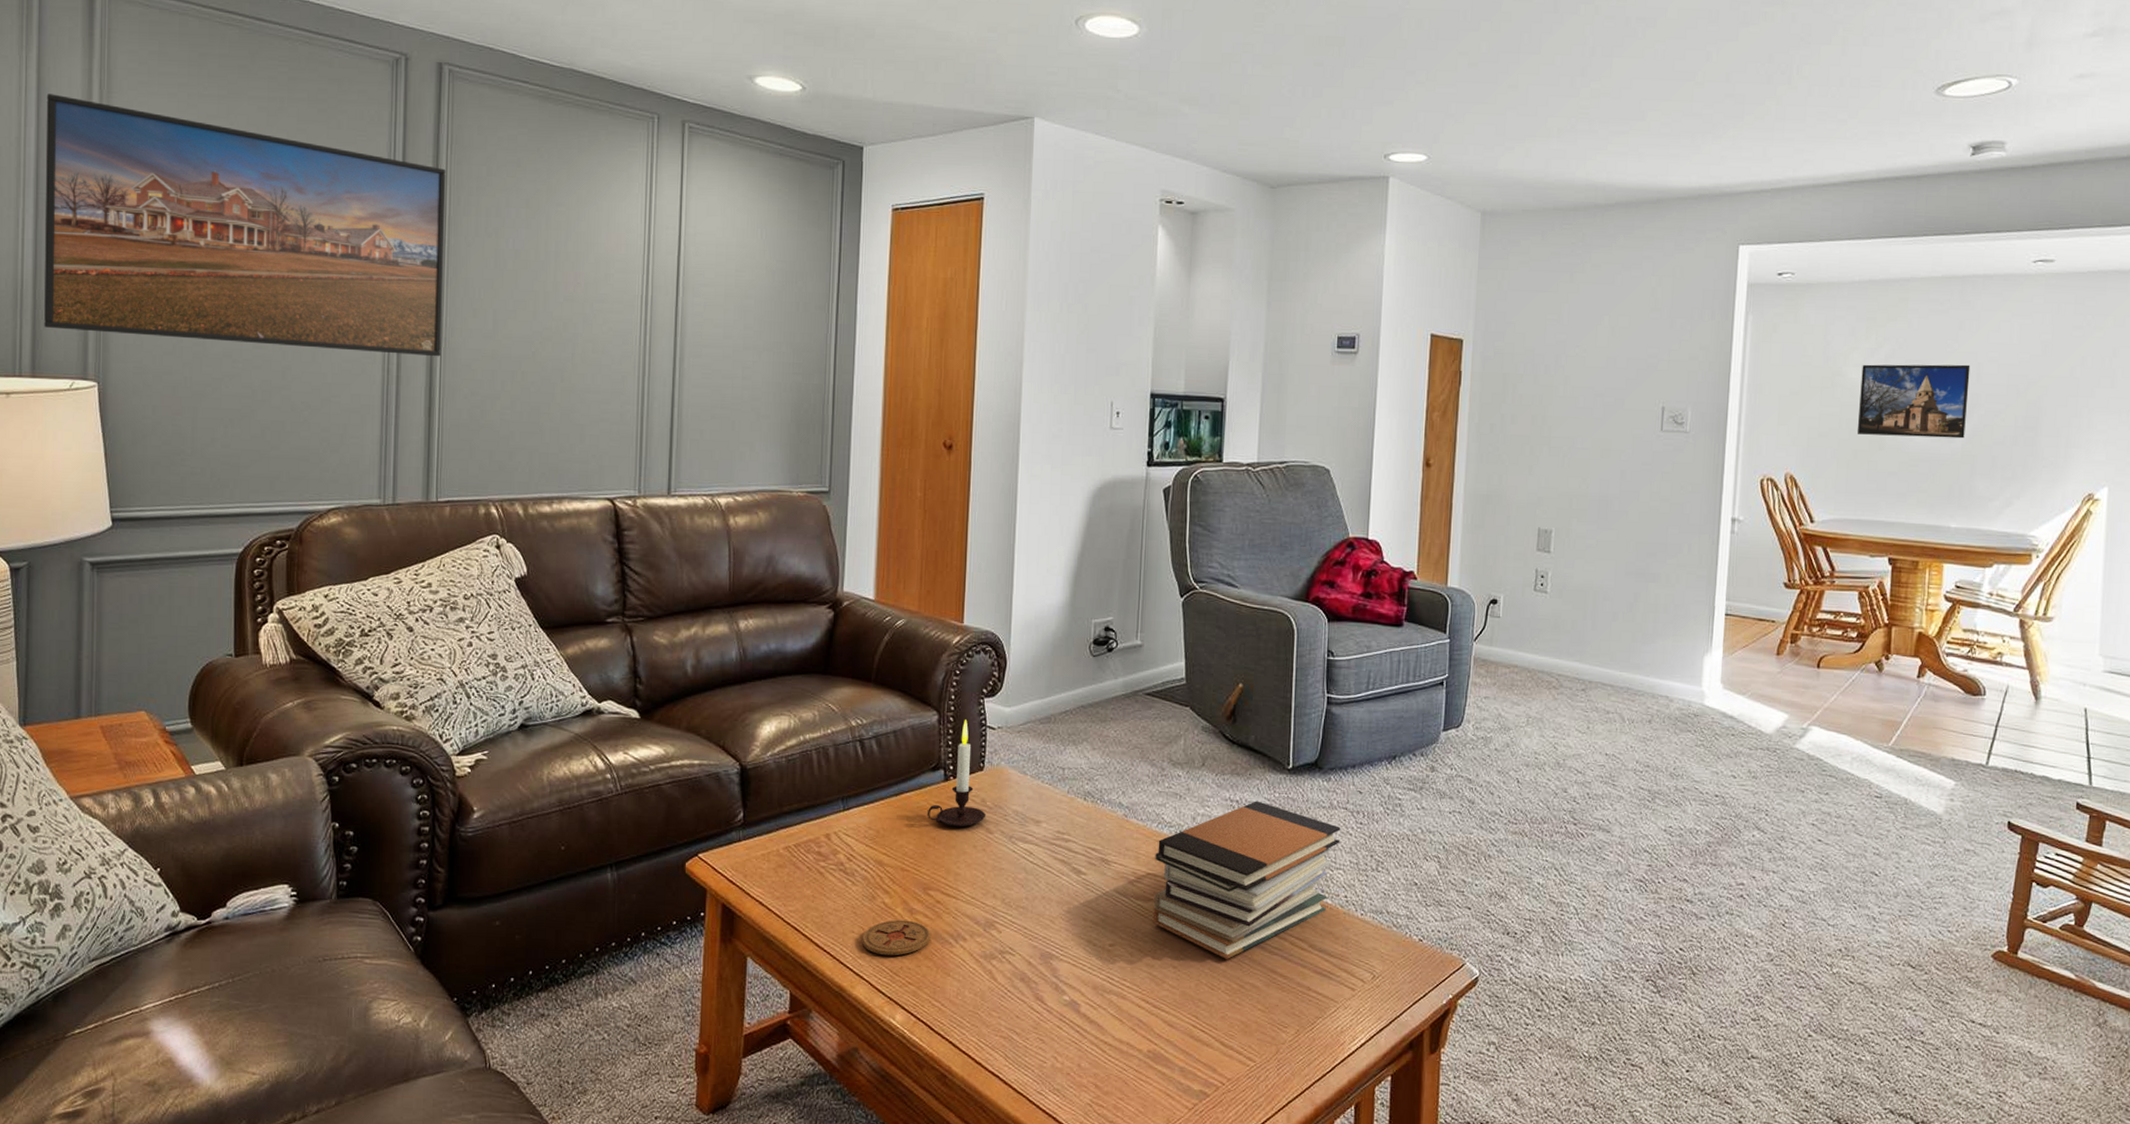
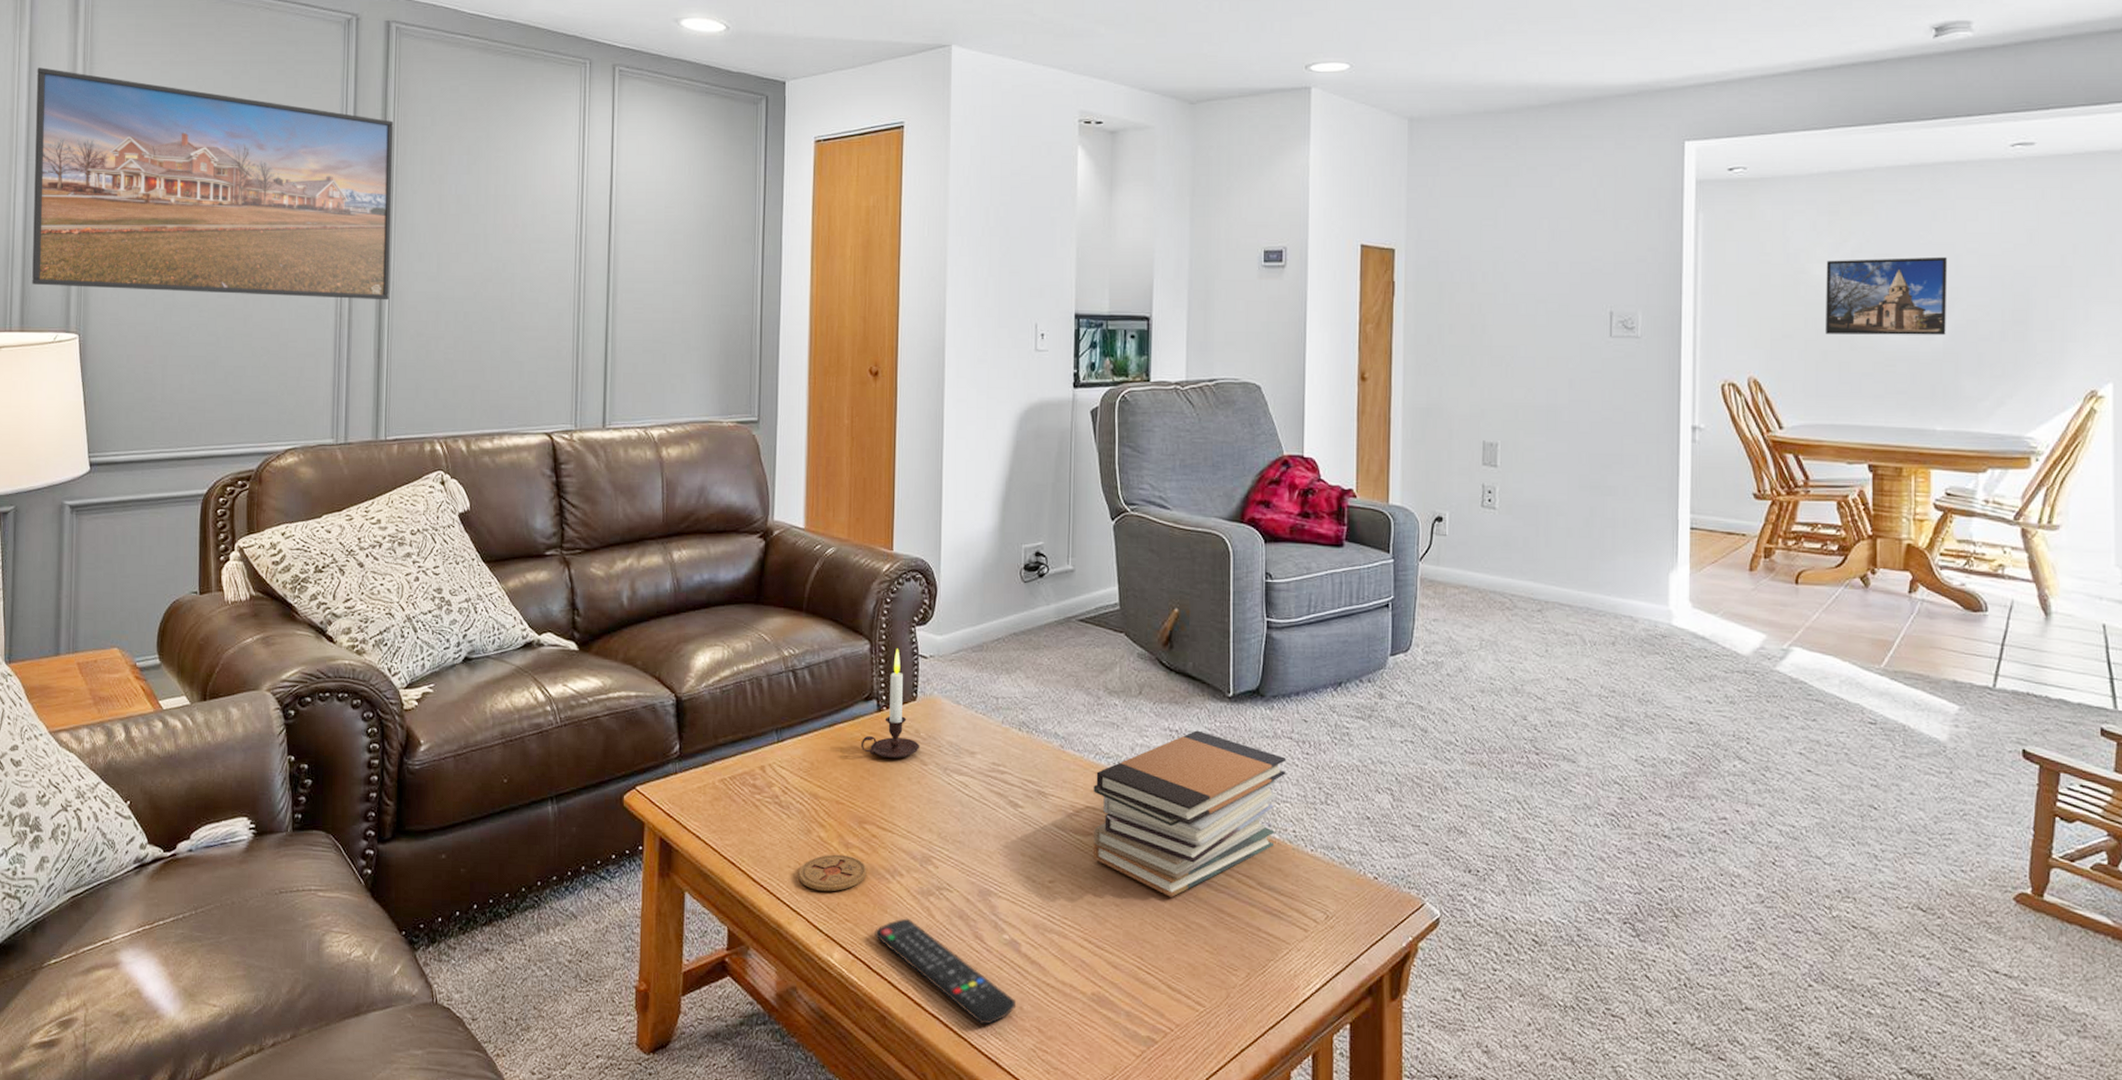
remote control: none [937,981,1075,1082] -> present [874,918,1017,1025]

